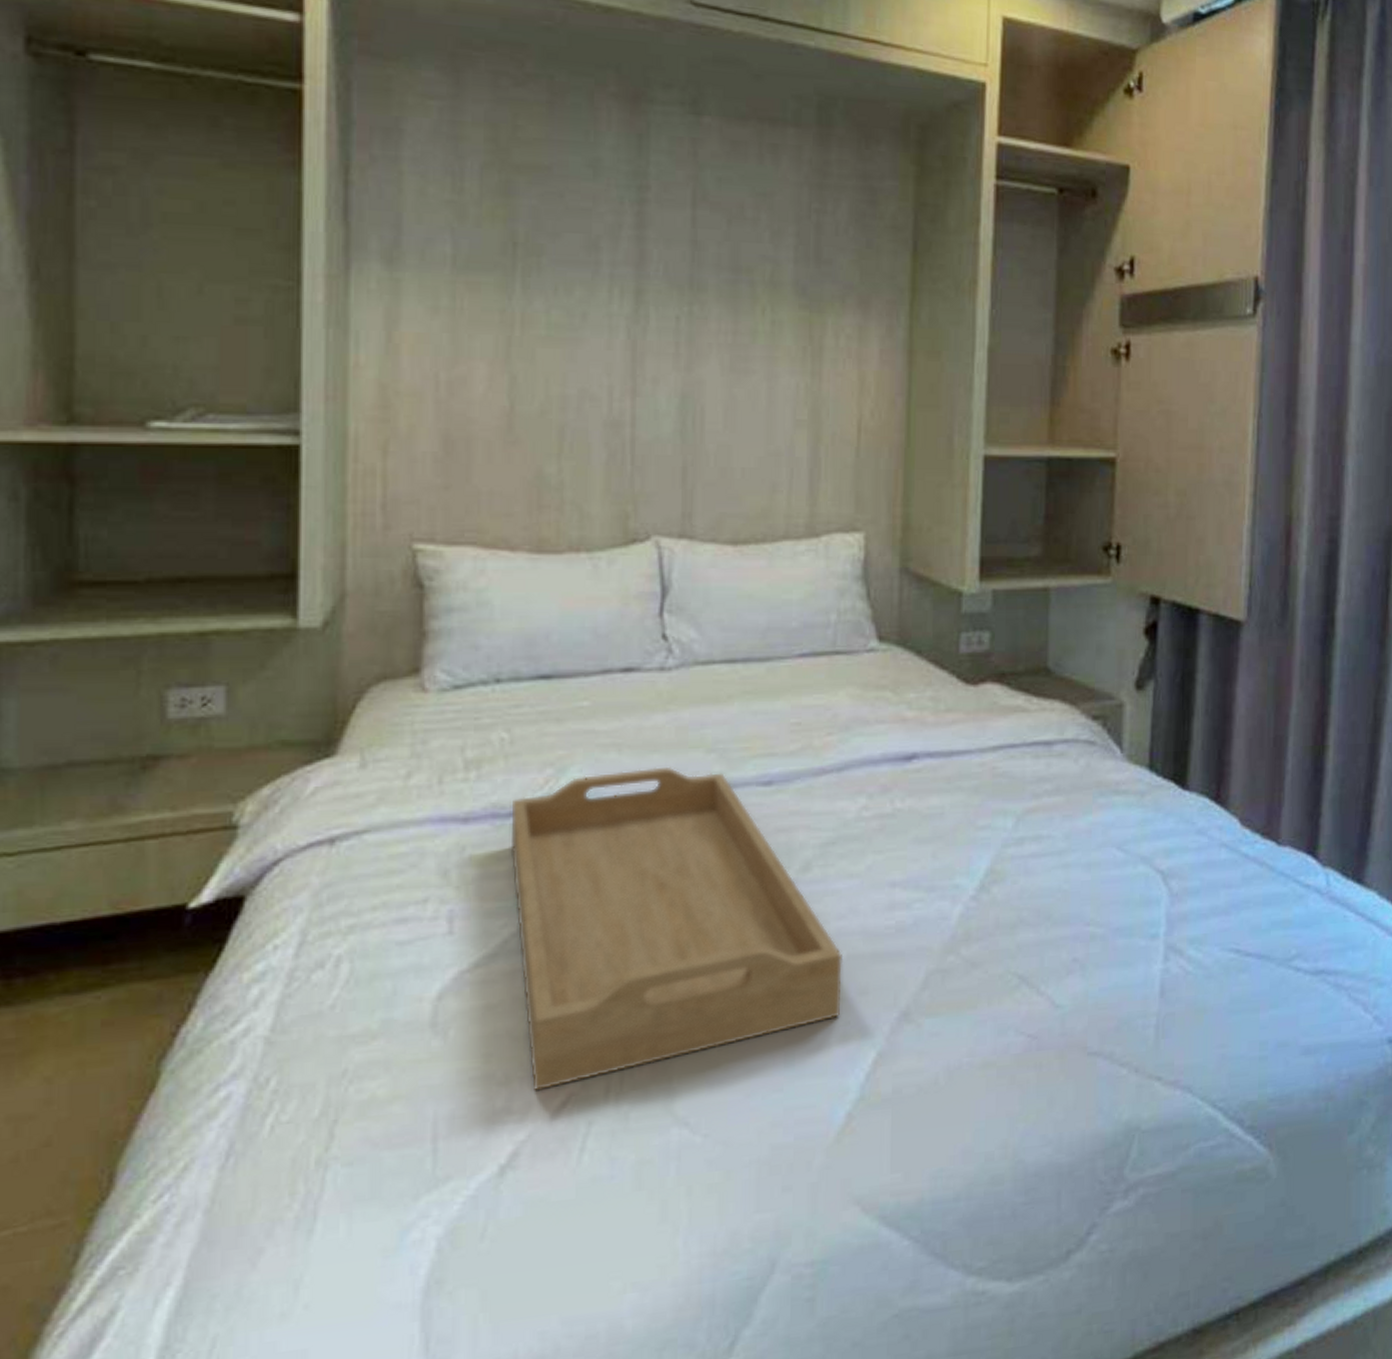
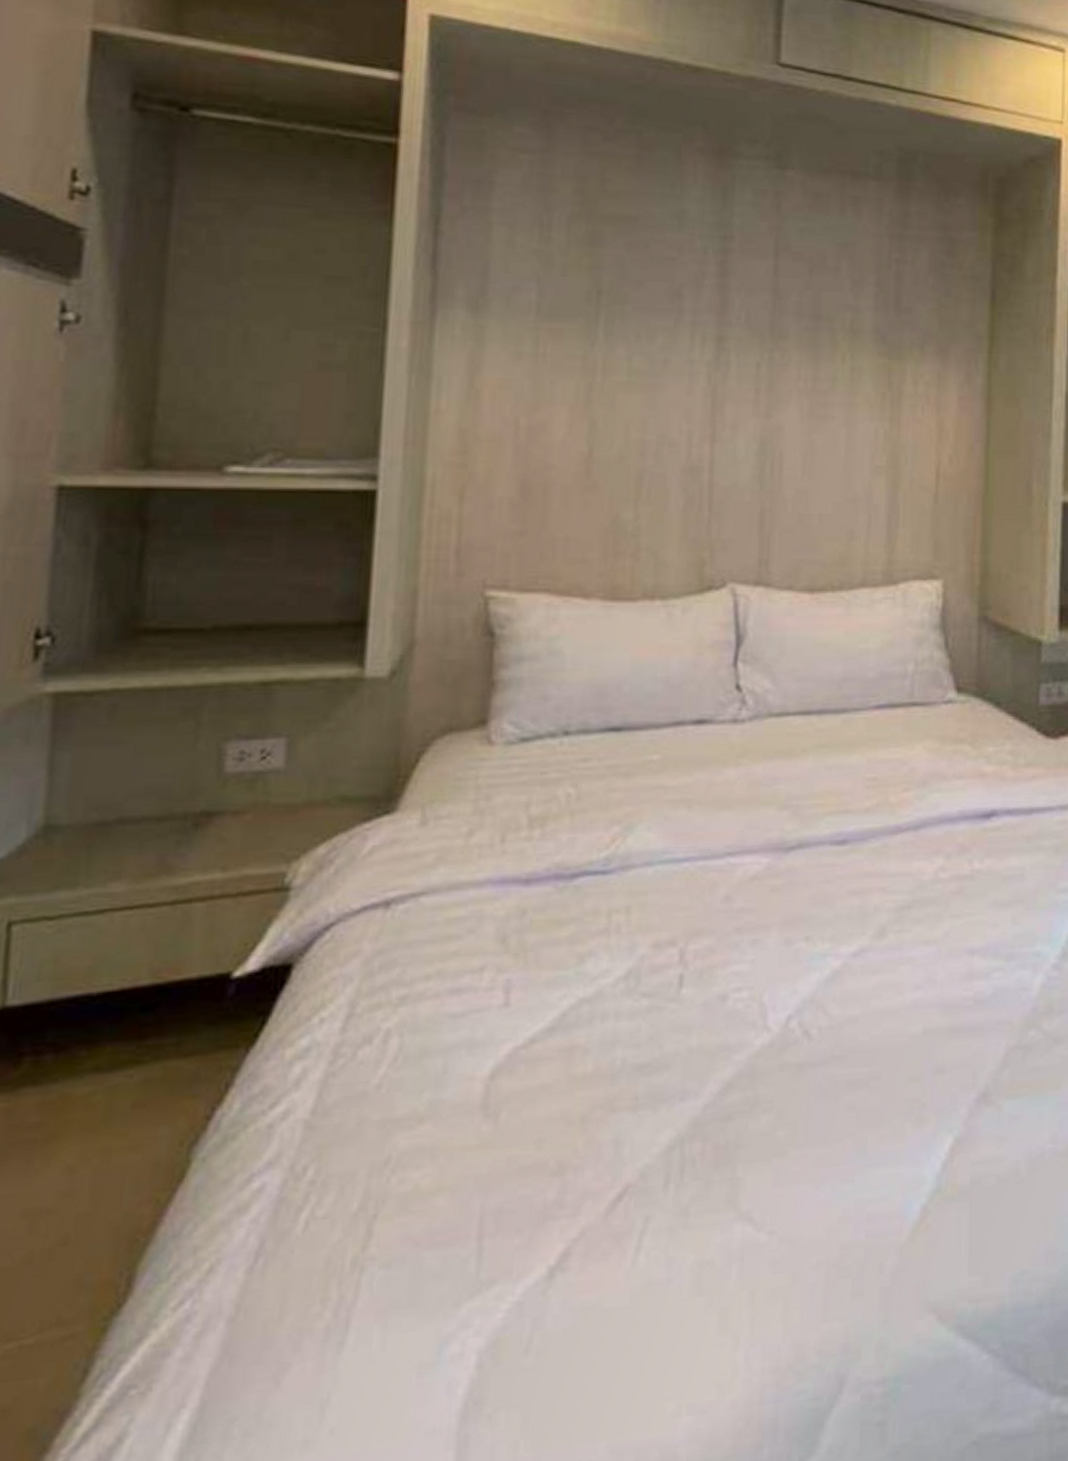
serving tray: present [510,766,842,1091] -> none [573,824,918,1182]

